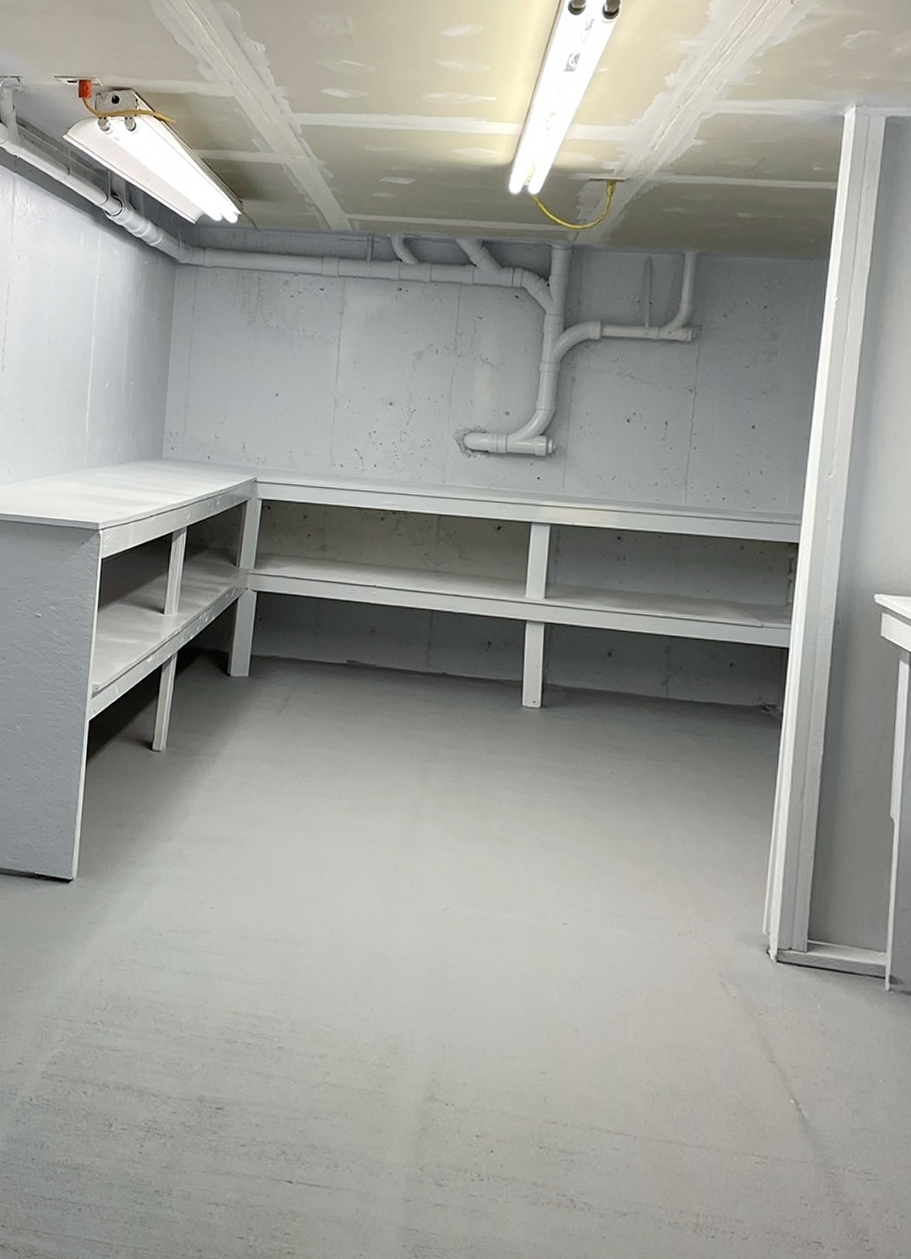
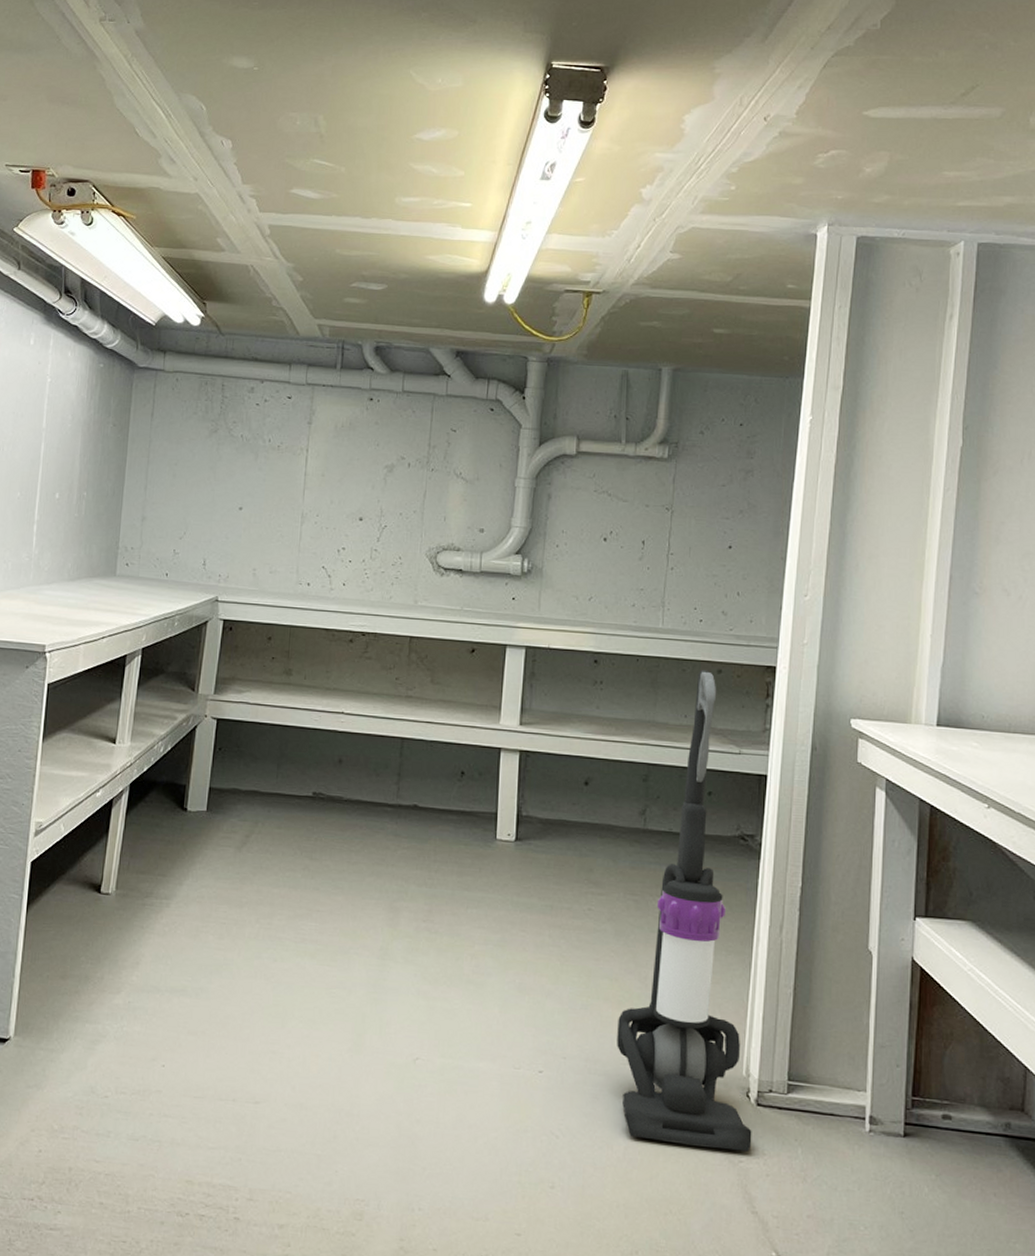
vacuum cleaner: none [639,546,772,1005] -> present [617,669,752,1152]

